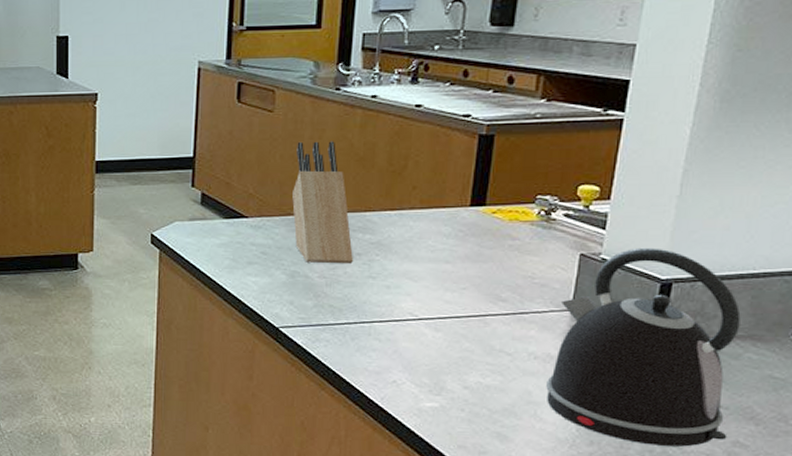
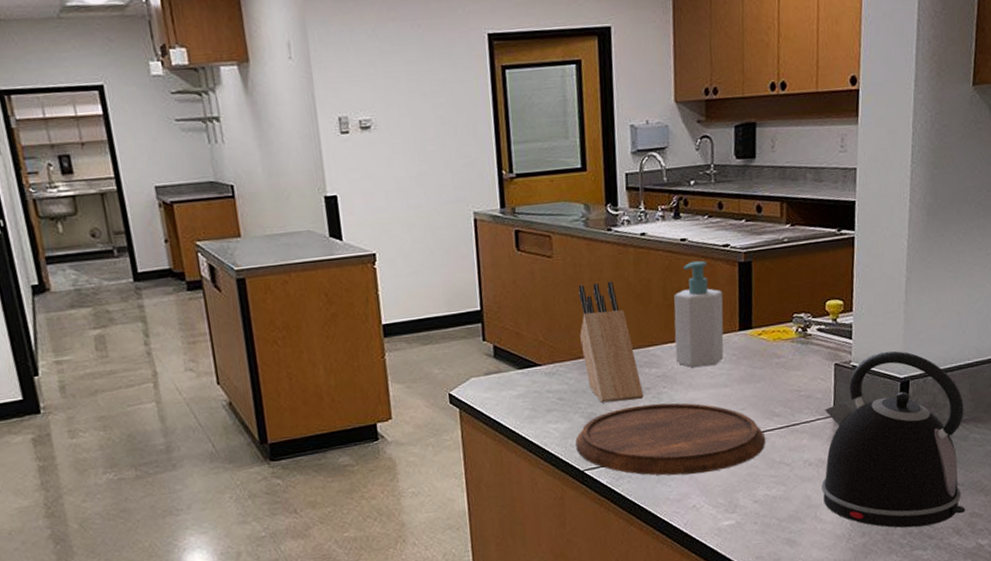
cutting board: none [274,270,485,349] -> present [575,403,765,476]
soap bottle: none [394,128,457,240] -> present [674,260,724,367]

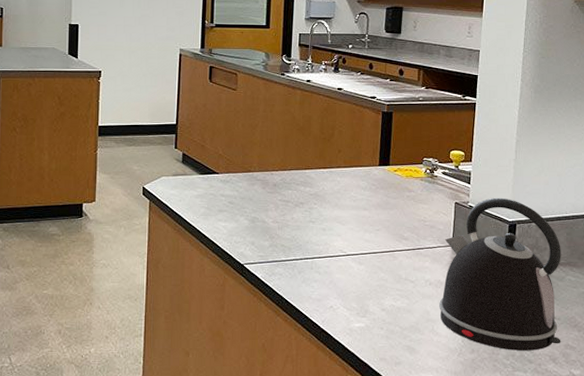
cutting board: present [575,403,765,476] -> none [239,216,394,280]
knife block: present [578,281,643,403] -> none [252,114,298,212]
soap bottle: present [674,260,724,367] -> none [327,106,368,192]

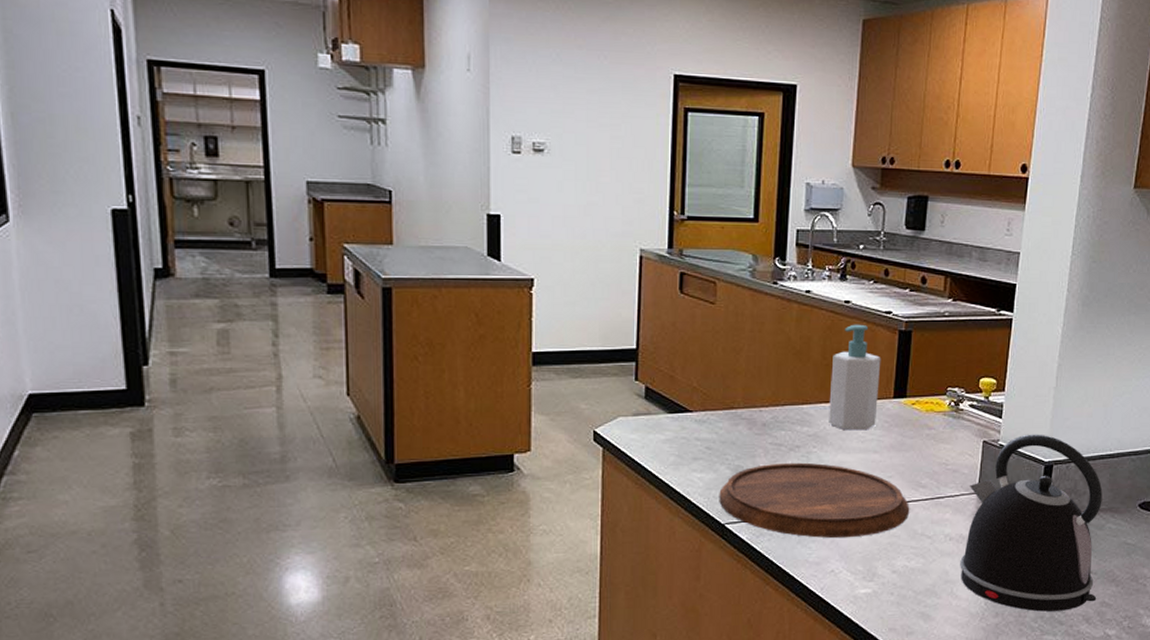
cutting board: none [239,216,394,280] -> present [719,462,909,538]
soap bottle: none [327,106,368,192] -> present [829,324,881,431]

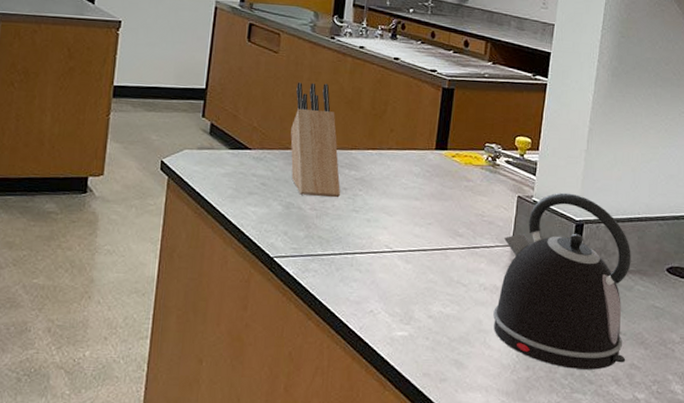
cutting board: present [719,462,909,538] -> none [270,203,446,280]
knife block: none [735,334,793,457] -> present [290,82,340,198]
soap bottle: present [829,324,881,431] -> none [375,79,425,178]

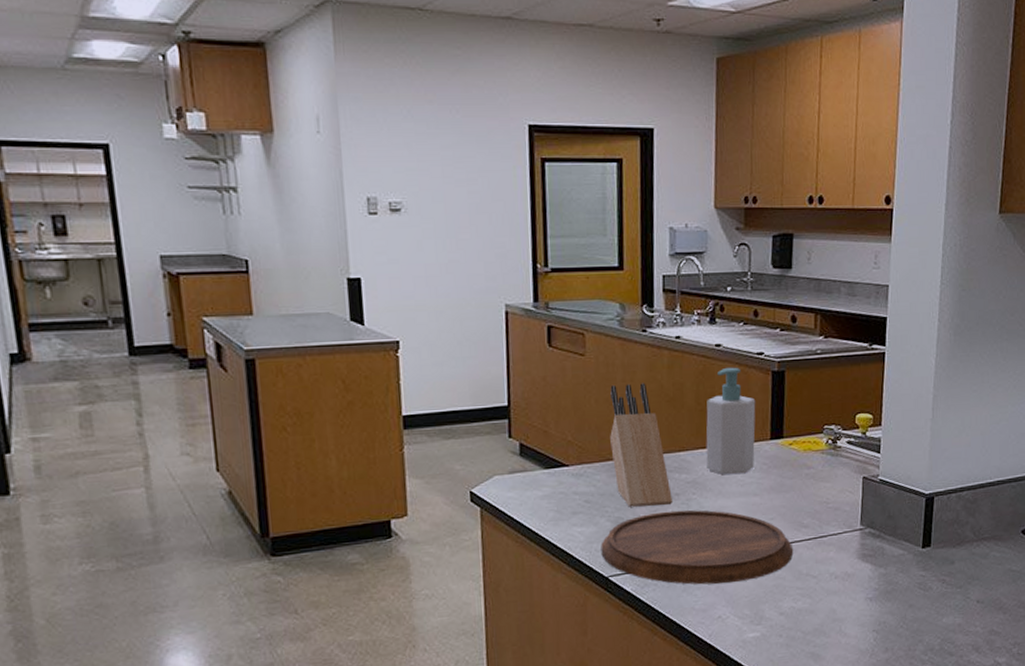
cutting board: none [270,203,446,280] -> present [601,510,793,585]
soap bottle: none [375,79,425,178] -> present [706,367,756,475]
kettle: present [493,192,631,370] -> none [847,466,985,644]

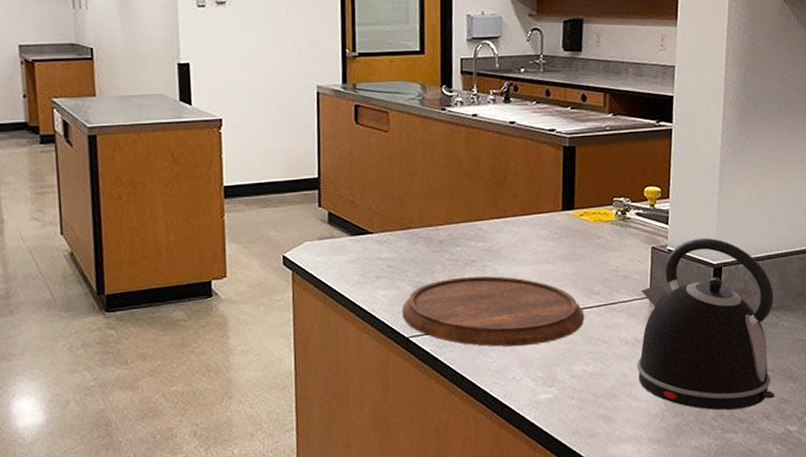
knife block: present [610,383,672,507] -> none [411,157,469,273]
soap bottle: present [706,367,756,475] -> none [501,142,548,243]
kettle: none [847,466,985,644] -> present [637,237,775,410]

